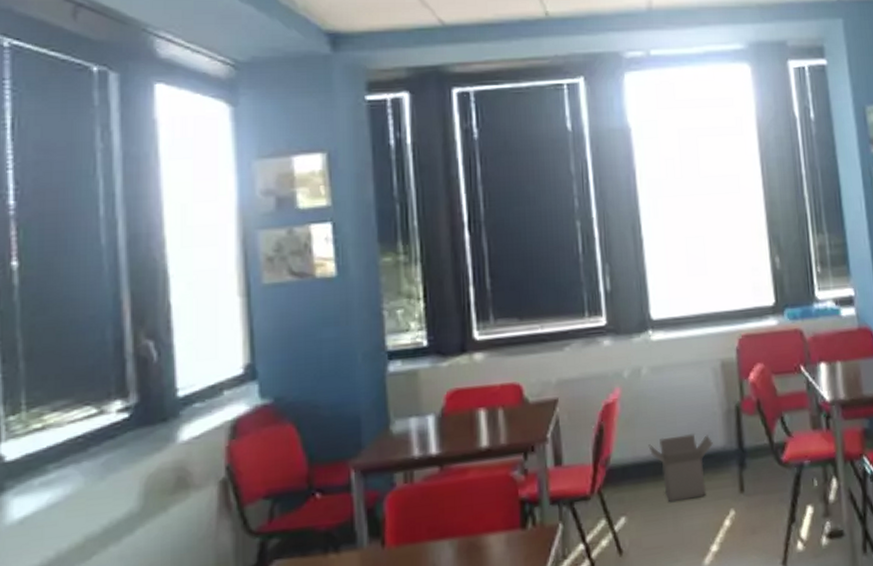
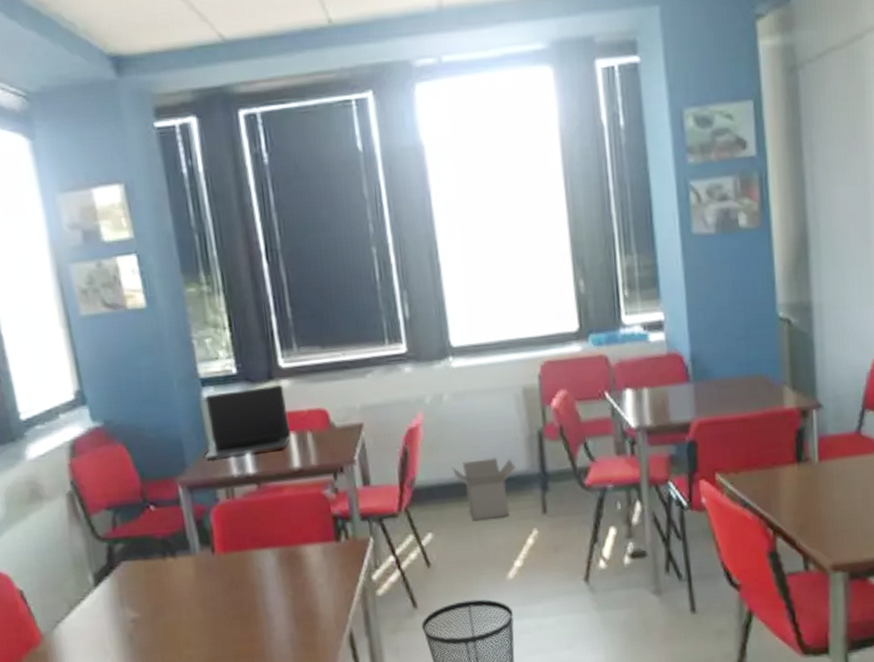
laptop computer: none [384,358,481,440] -> present [204,385,291,460]

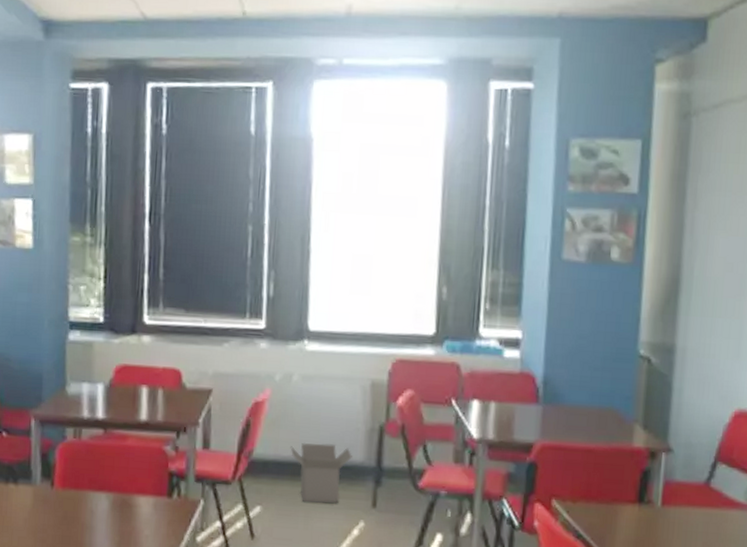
laptop computer: present [204,385,291,460] -> none [60,337,144,401]

